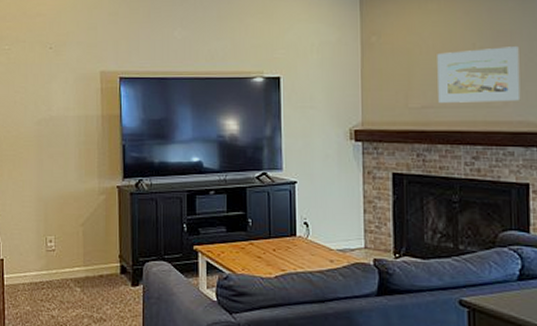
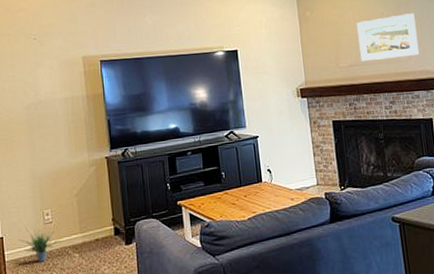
potted plant: none [18,252,63,291] -> present [17,227,61,262]

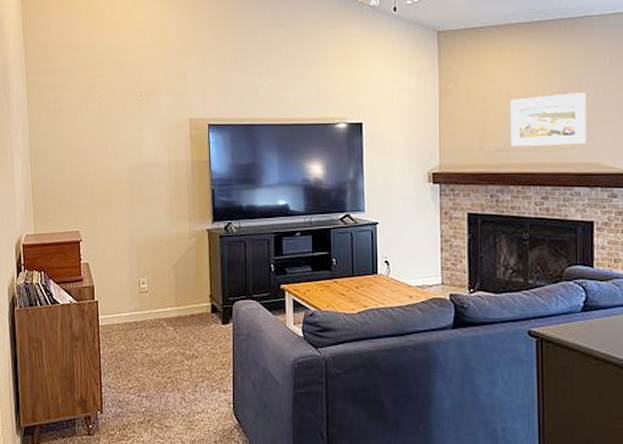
potted plant: present [17,227,61,262] -> none [112,294,156,331]

